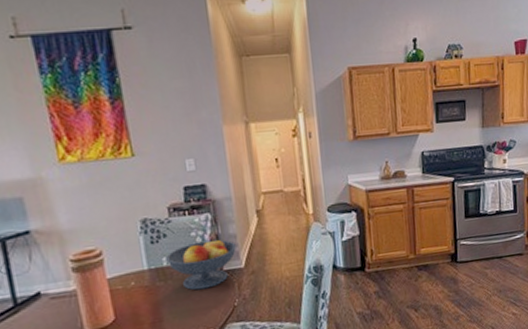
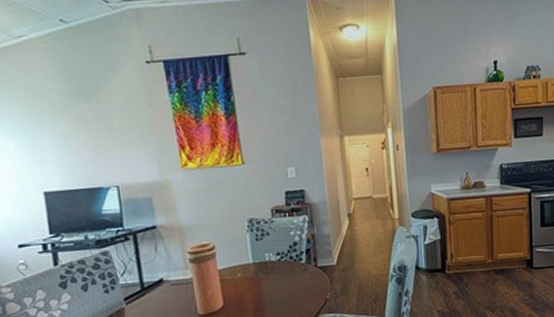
fruit bowl: present [166,238,236,290] -> none [268,238,329,283]

